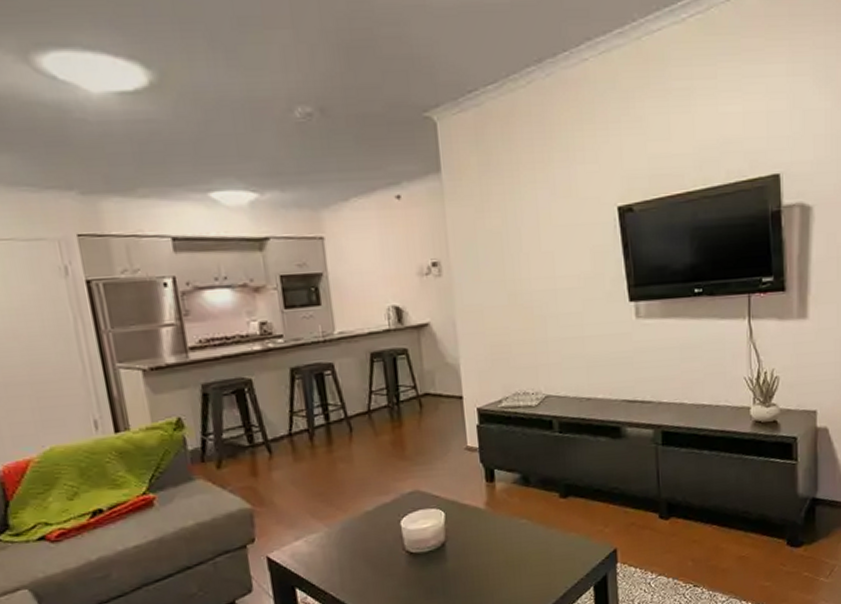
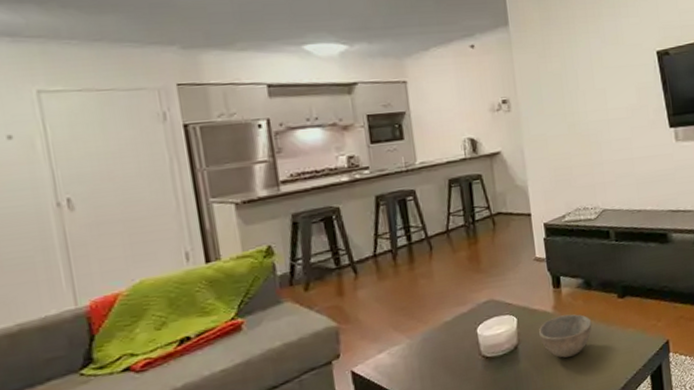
bowl: none [469,512,529,560] -> present [539,314,592,358]

